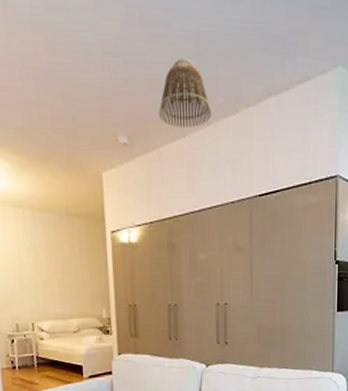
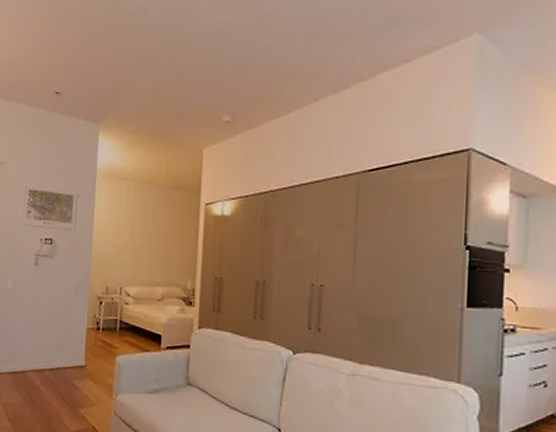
lamp shade: present [158,58,212,129] -> none [263,41,320,105]

